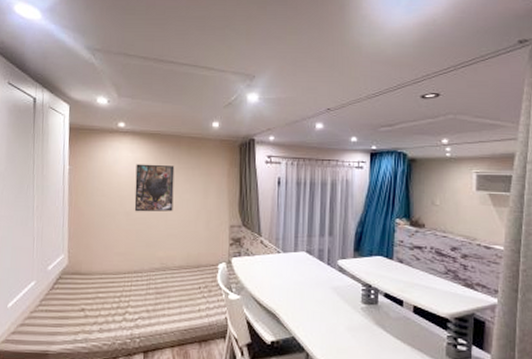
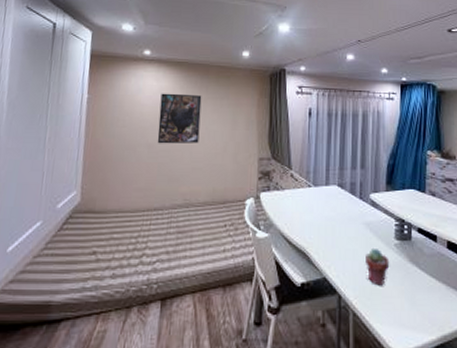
potted succulent: none [333,310,356,346] -> present [366,247,390,286]

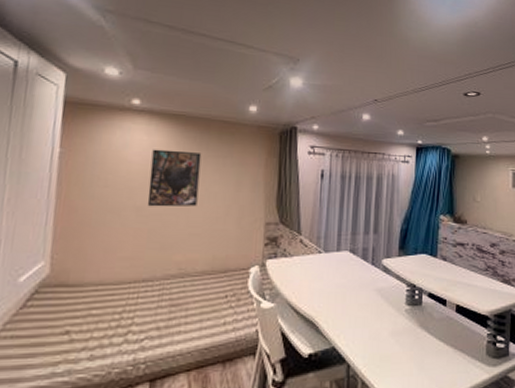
potted succulent: present [366,247,390,286] -> none [376,314,400,352]

